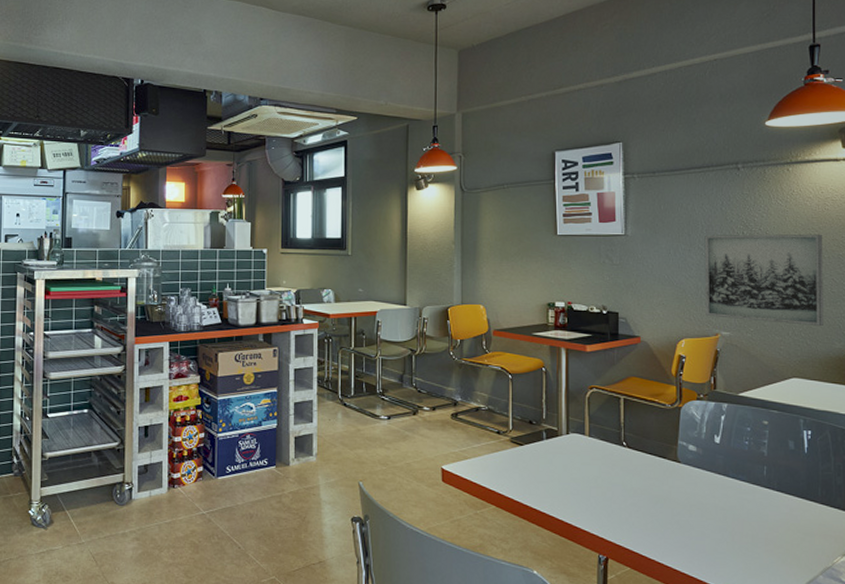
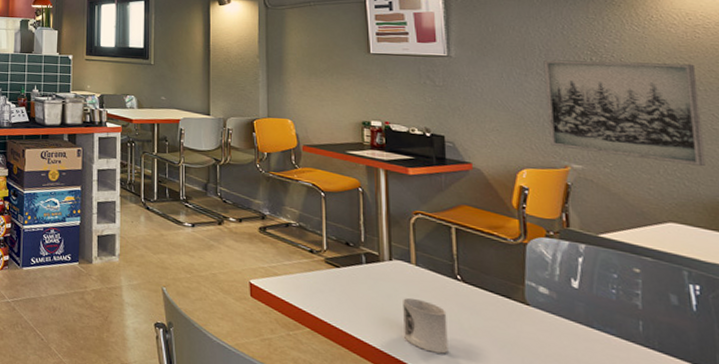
cup: none [577,467,613,515] -> present [403,298,448,354]

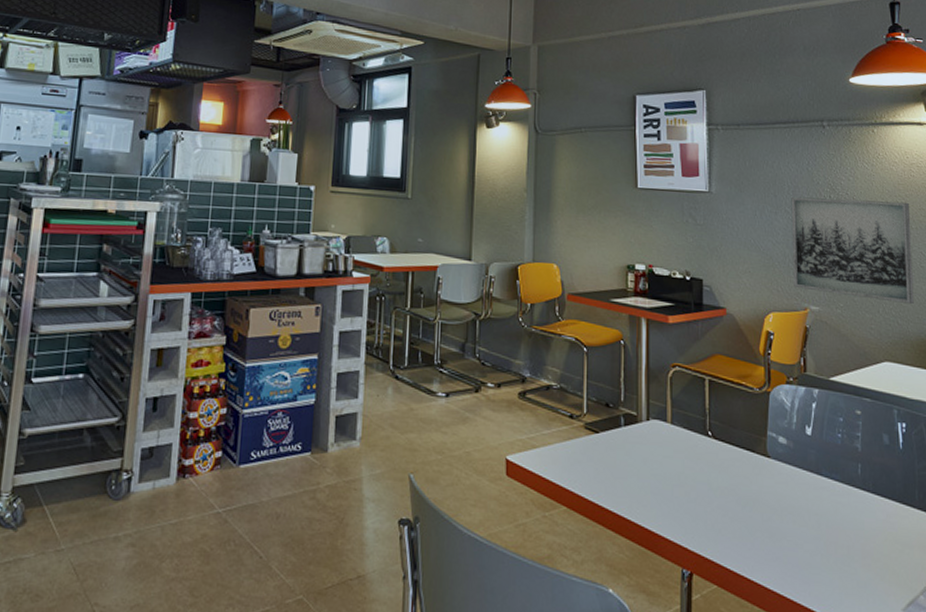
cup: present [403,298,448,354] -> none [658,460,697,519]

